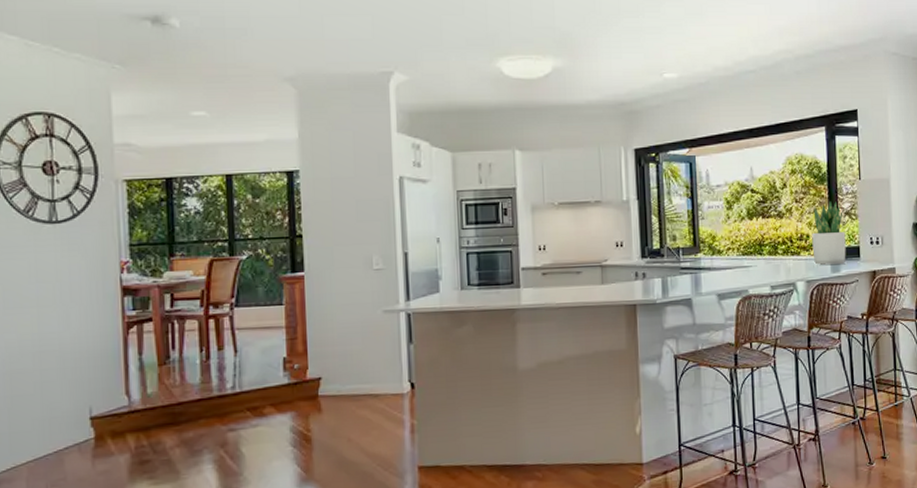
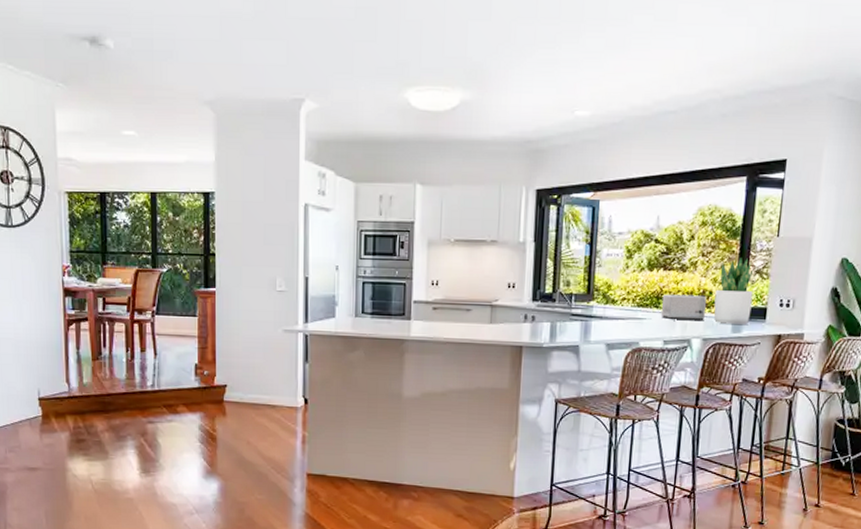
toaster: none [764,239,805,266] -> present [660,294,706,321]

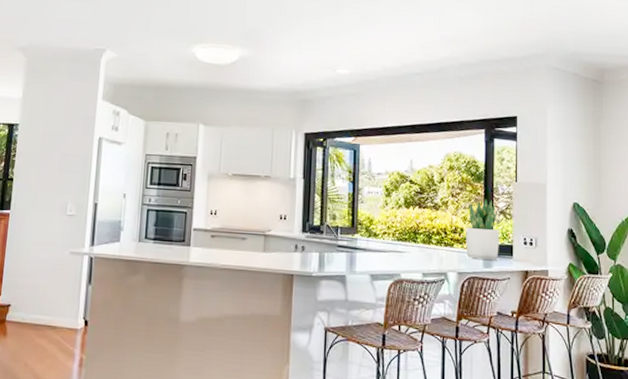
toaster: present [660,294,706,321] -> none [418,230,458,256]

